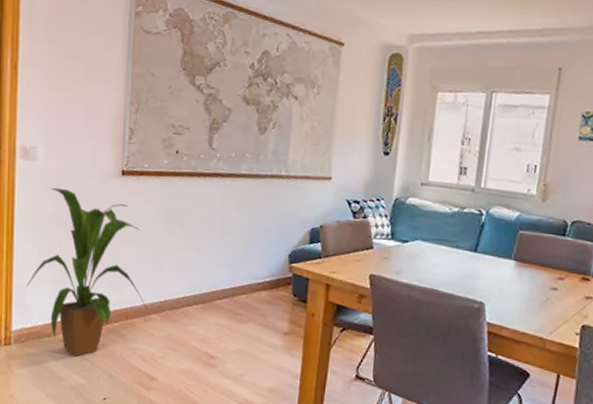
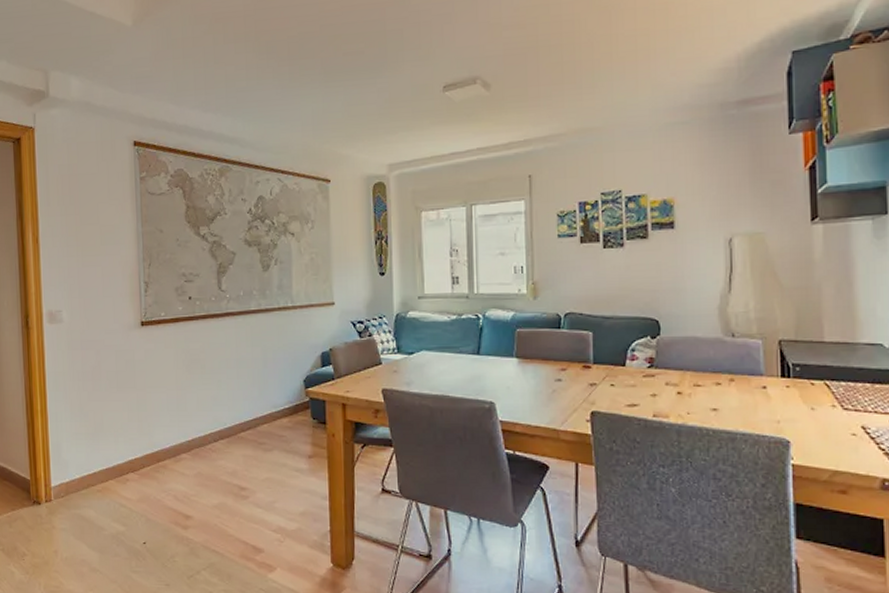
house plant: present [26,187,147,357] -> none [61,345,176,505]

